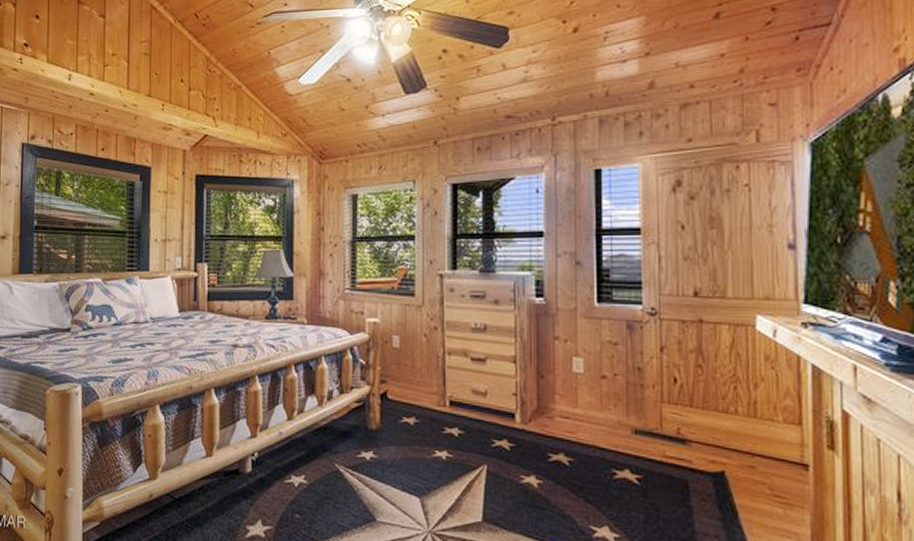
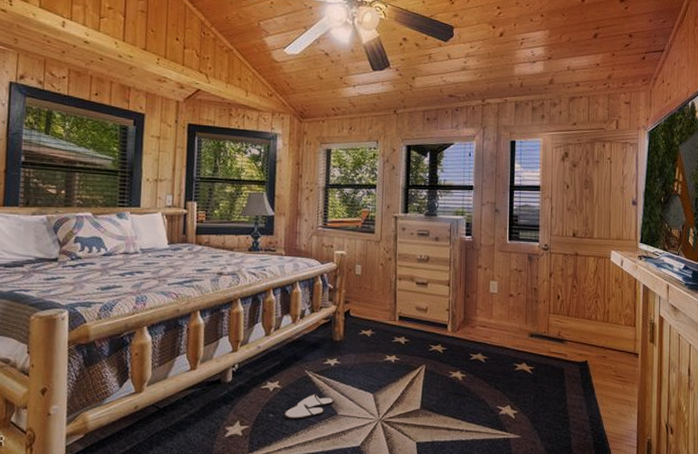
slippers: none [311,493,371,524] -> present [283,394,334,419]

